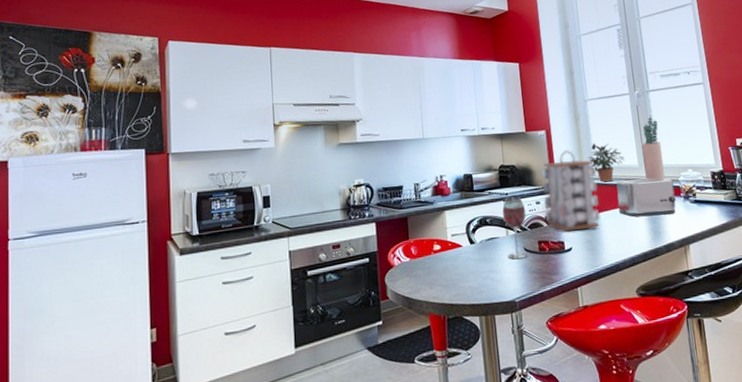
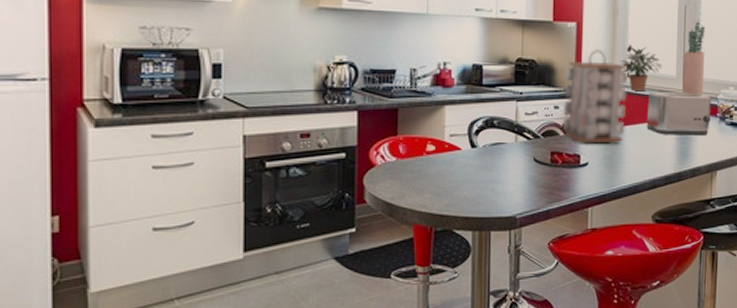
wineglass: present [502,196,527,260] -> none [513,97,541,170]

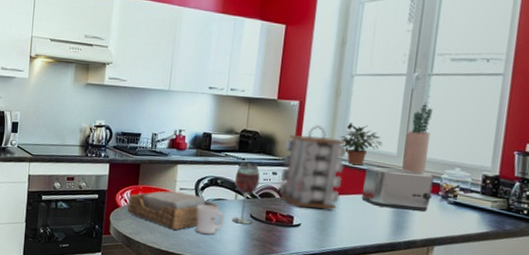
napkin holder: none [386,138,496,186] -> present [127,190,218,230]
mug: none [471,151,505,188] -> present [195,204,225,235]
wineglass: none [513,97,541,170] -> present [232,162,260,225]

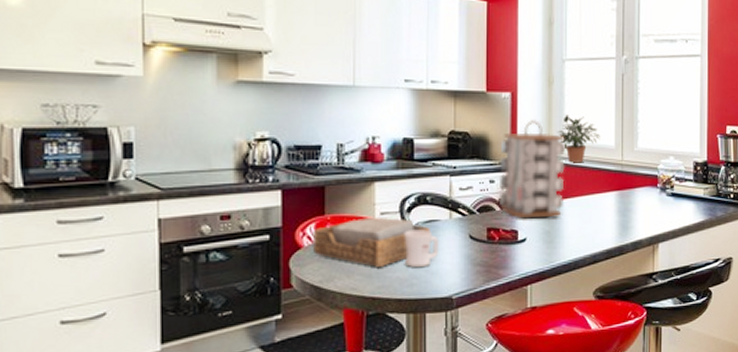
wineglass: present [232,162,260,225] -> none [446,172,476,248]
toaster: present [361,166,434,212] -> none [585,163,651,208]
vase: present [402,102,433,174] -> none [621,87,644,166]

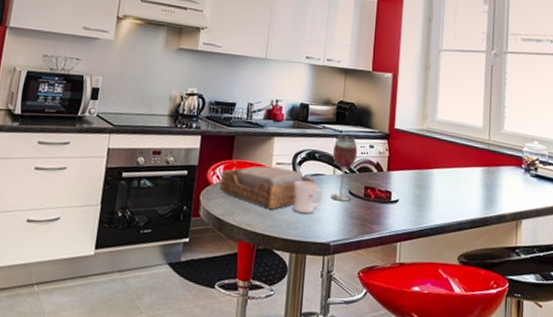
wineglass: none [446,172,476,248] -> present [330,135,358,202]
spice rack: present [500,120,566,219] -> none [377,98,438,184]
potted plant: present [558,115,600,163] -> none [432,96,470,139]

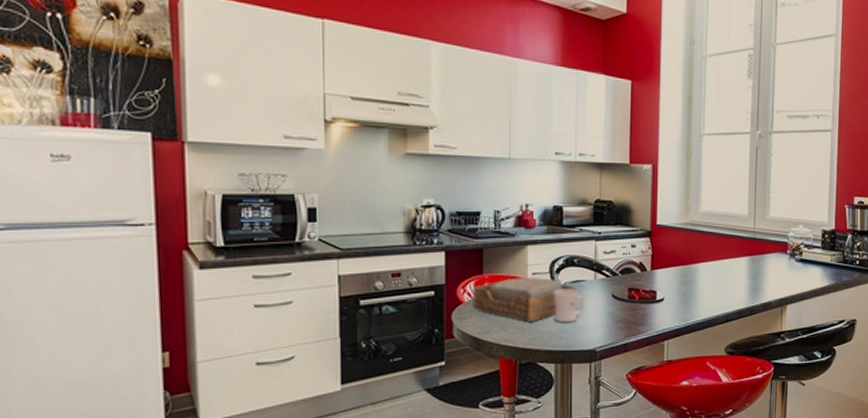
wineglass: present [330,135,358,202] -> none [592,237,619,306]

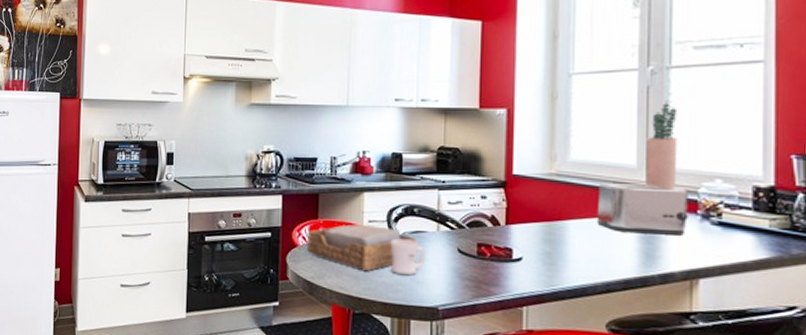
toaster: none [719,230,782,272] -> present [596,183,688,236]
vase: none [754,160,776,233] -> present [646,100,678,188]

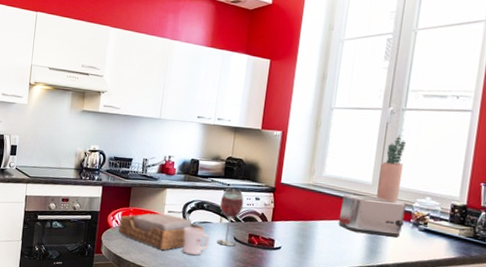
wineglass: none [434,186,466,261] -> present [216,188,244,247]

